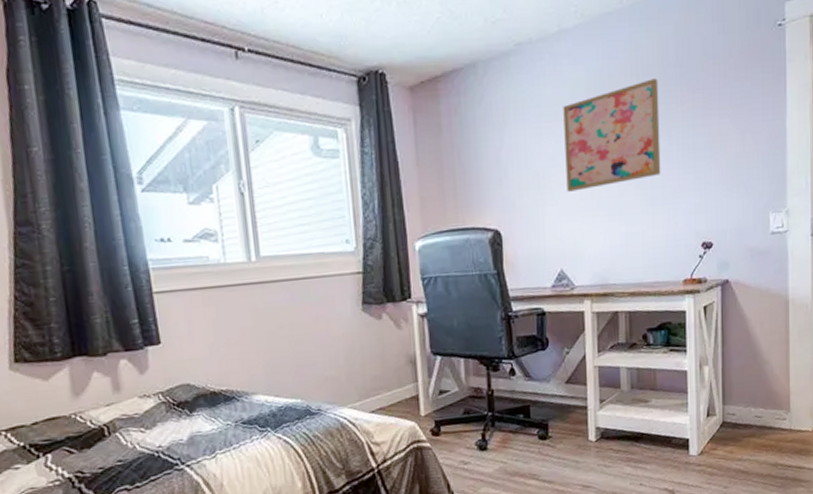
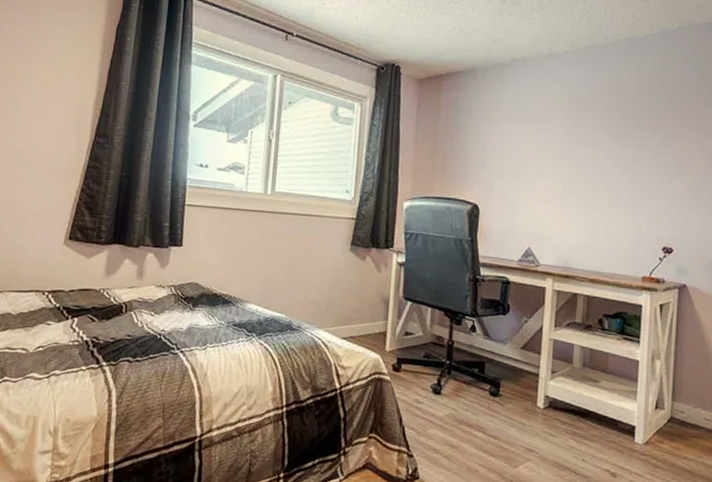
wall art: present [563,78,661,192] -> none [542,102,633,184]

